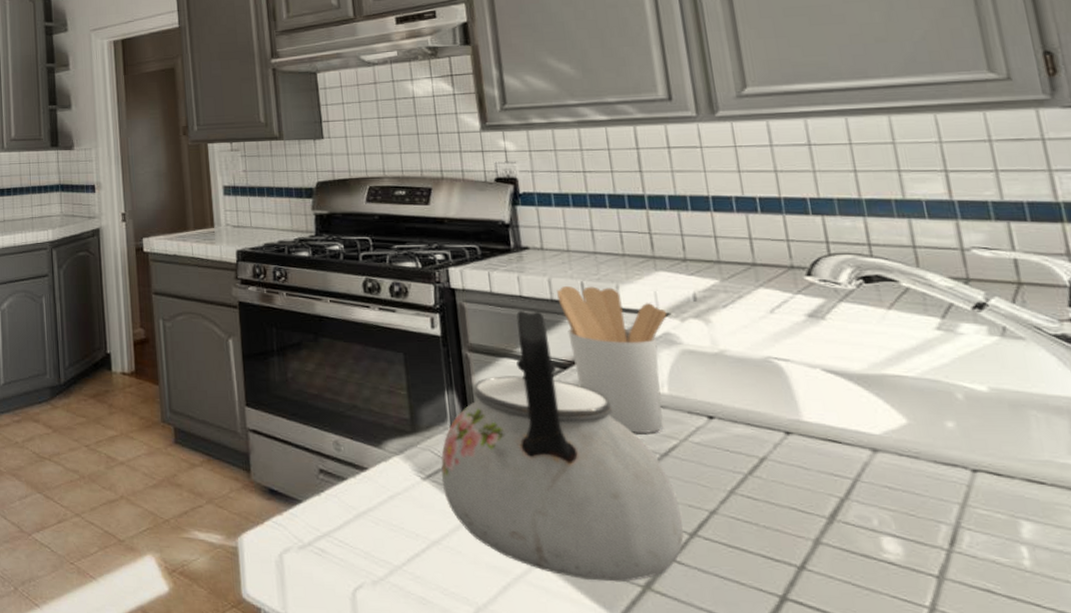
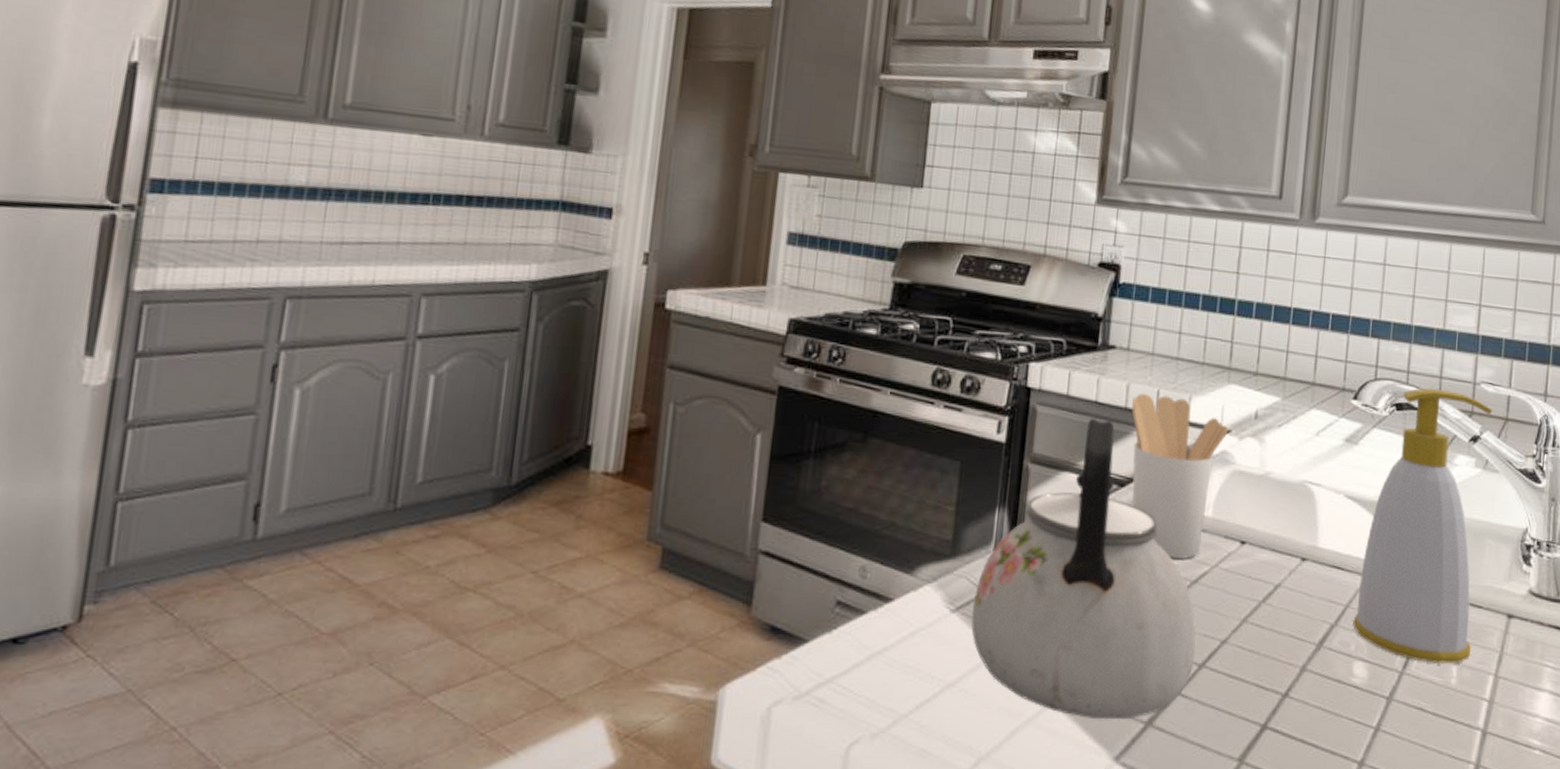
soap bottle: none [863,258,1043,544] -> present [1353,388,1493,664]

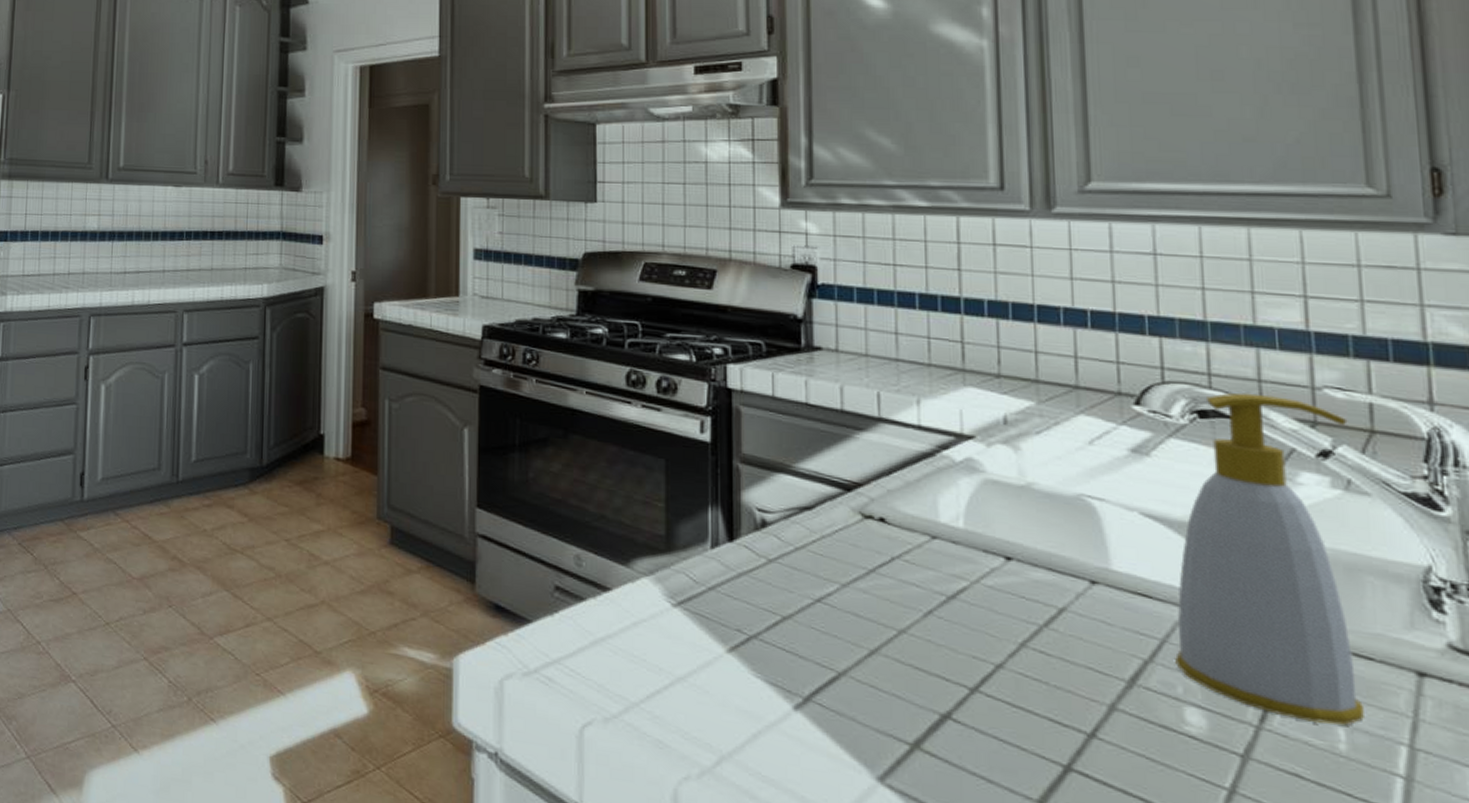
kettle: present [971,417,1196,720] -> none [694,419,964,739]
utensil holder: present [1131,393,1229,559] -> none [849,395,972,572]

